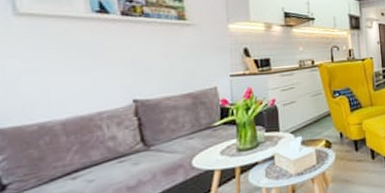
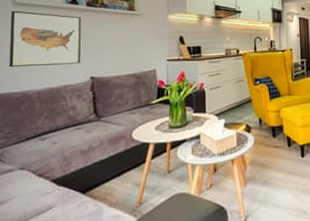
wall art: none [13,23,119,95] -> present [9,10,82,68]

